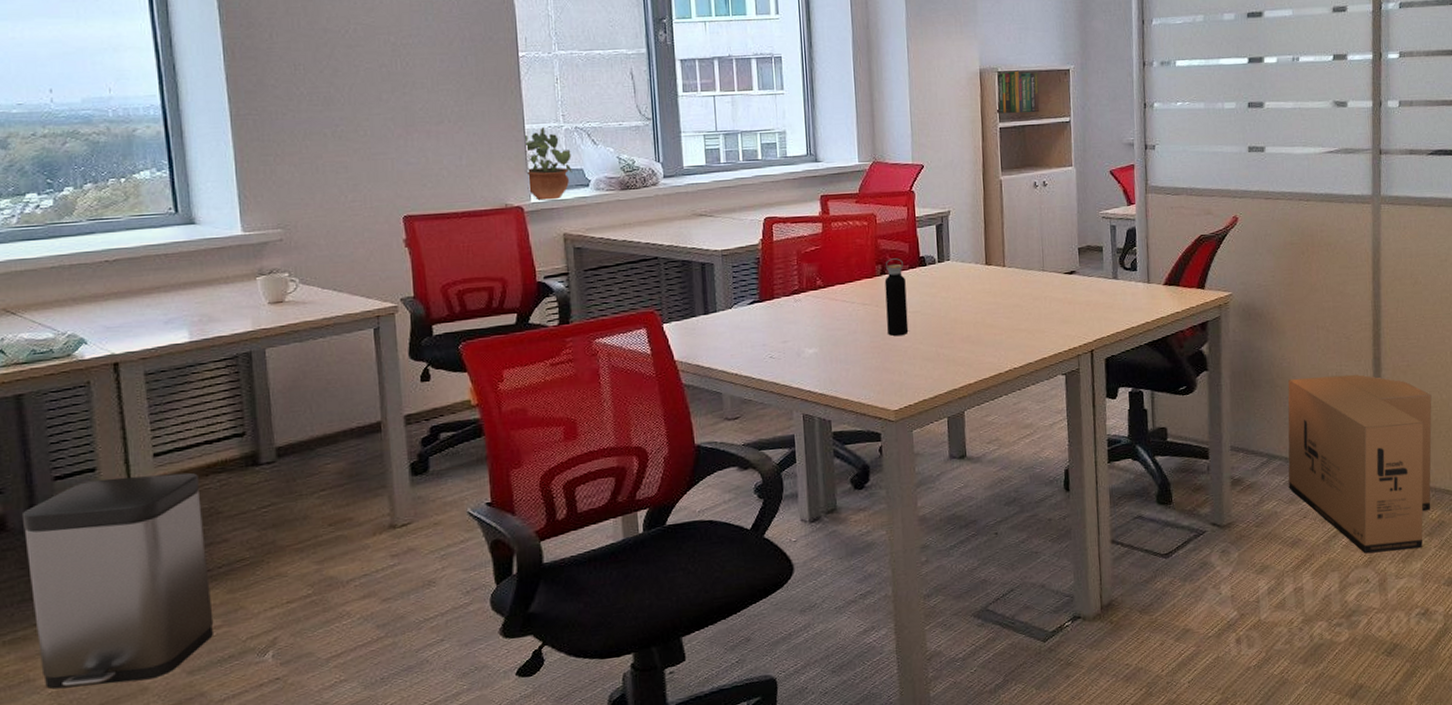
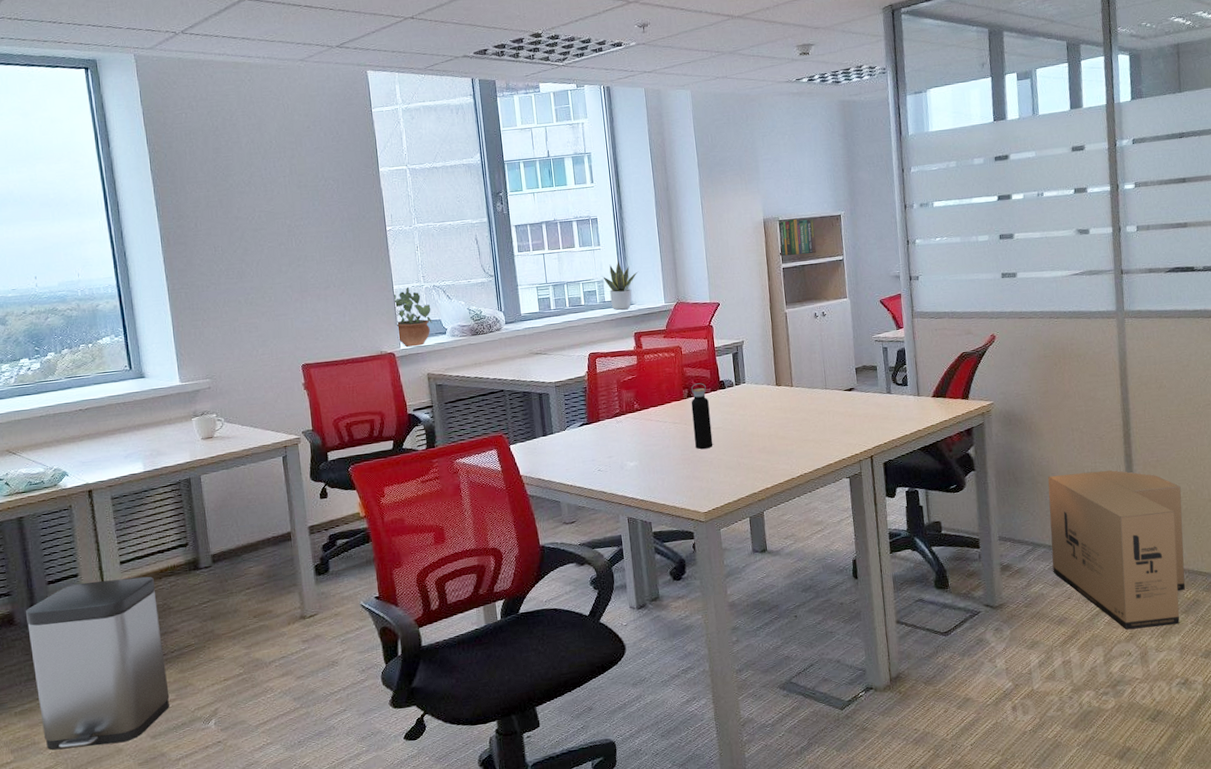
potted plant: none [785,108,829,167] -> present [602,260,639,310]

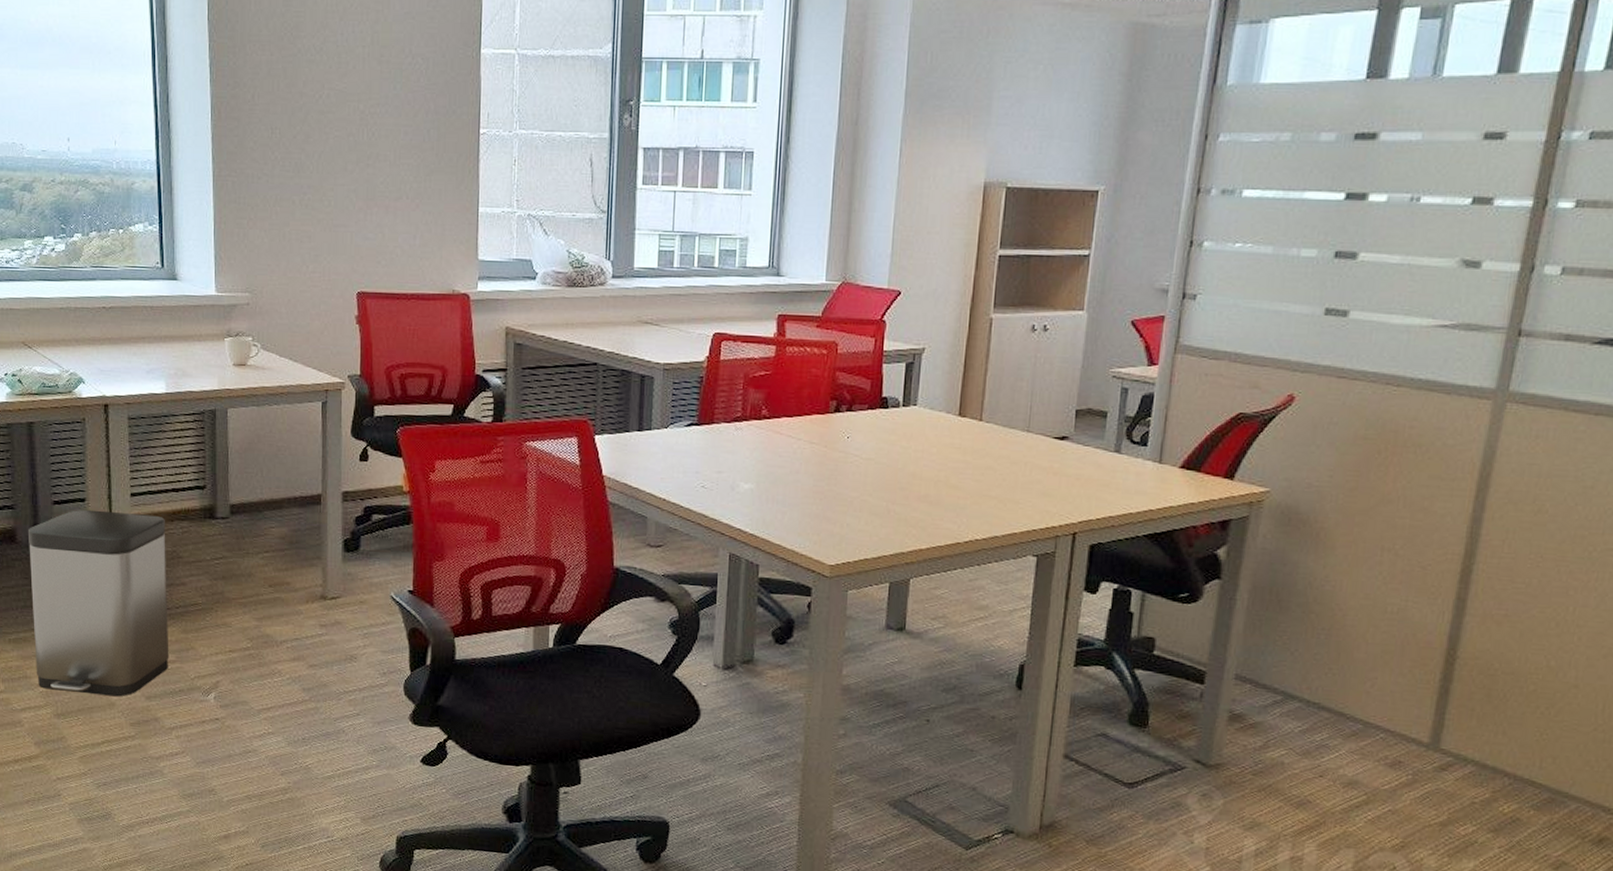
potted plant: present [394,286,433,347] -> none [474,211,522,290]
potted plant: present [602,260,639,310] -> none [748,213,798,281]
water bottle: present [691,383,713,449] -> none [834,395,862,483]
books: present [778,218,817,256] -> none [996,187,1058,241]
cardboard box: present [1047,469,1185,630] -> none [1305,606,1534,845]

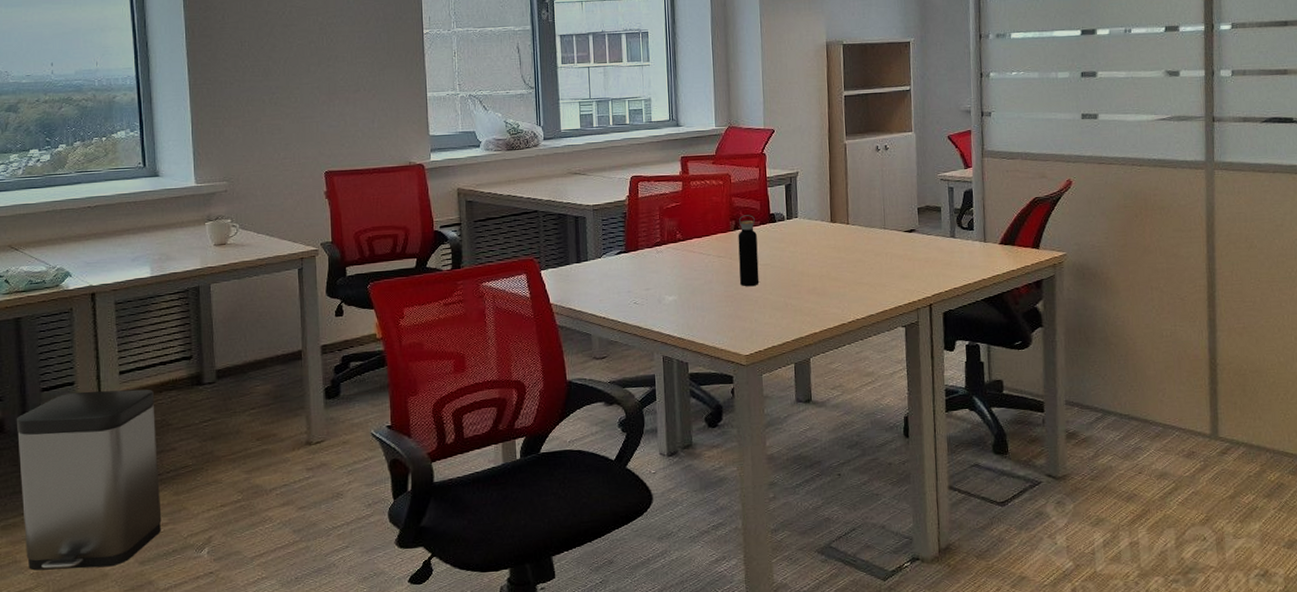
water bottle: none [834,395,862,483] -> present [738,215,760,286]

